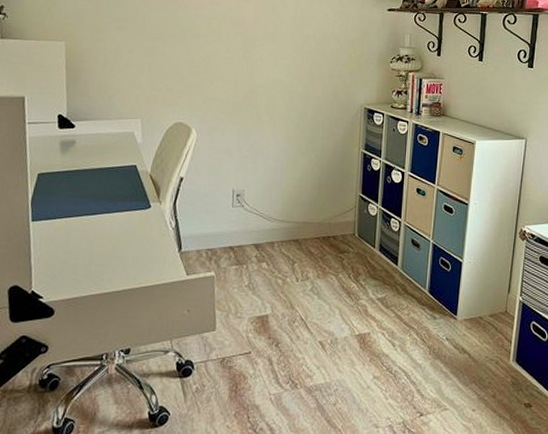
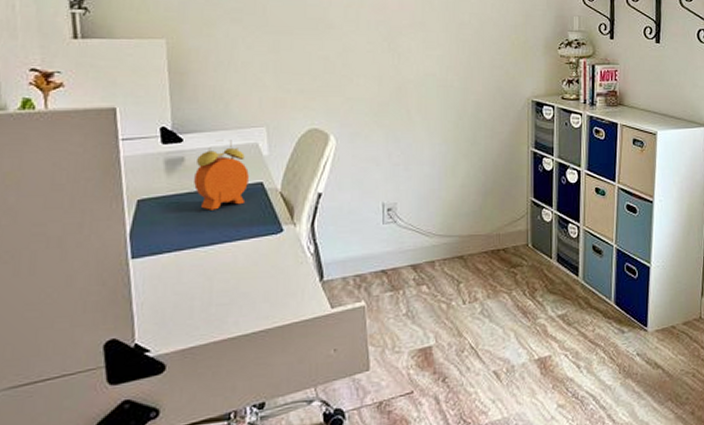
alarm clock: none [82,127,126,186] -> present [194,140,249,210]

